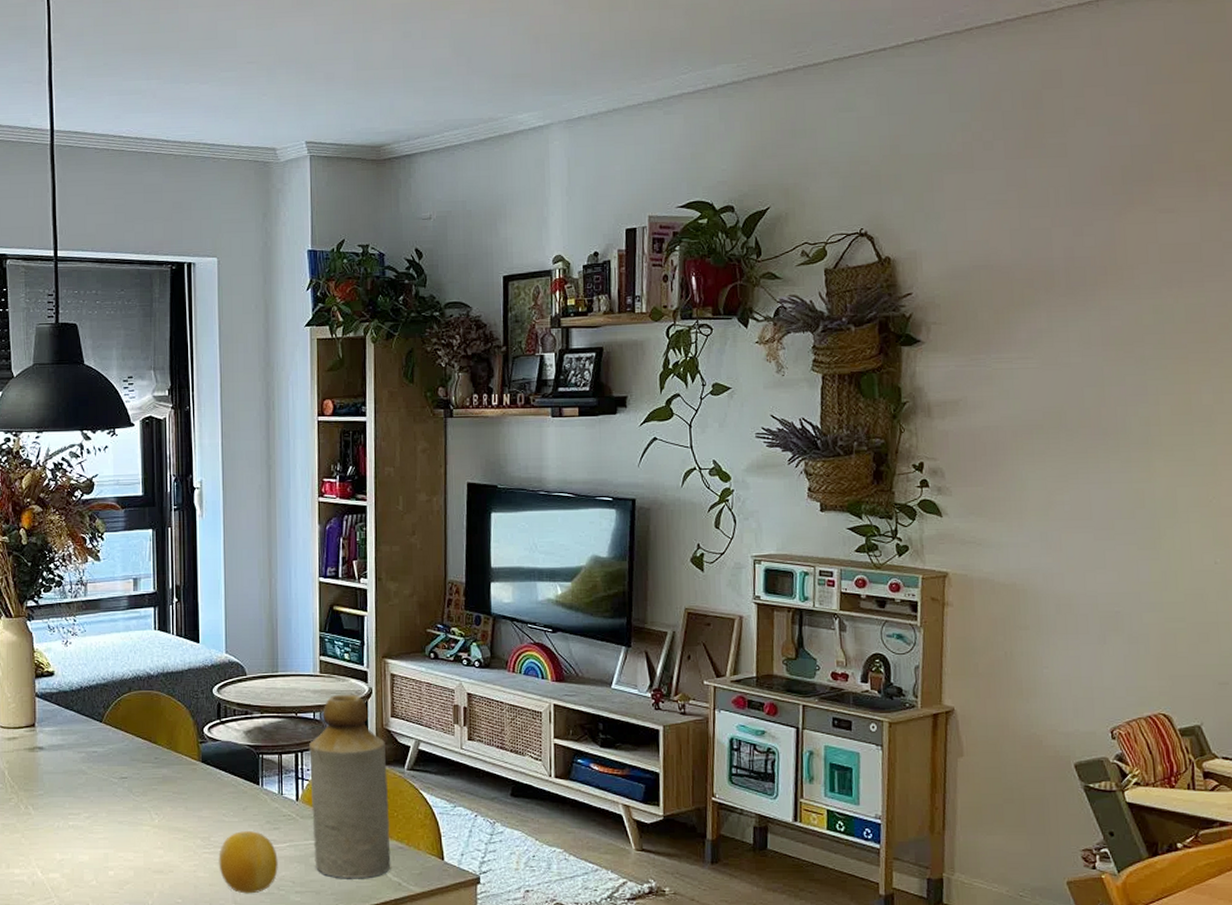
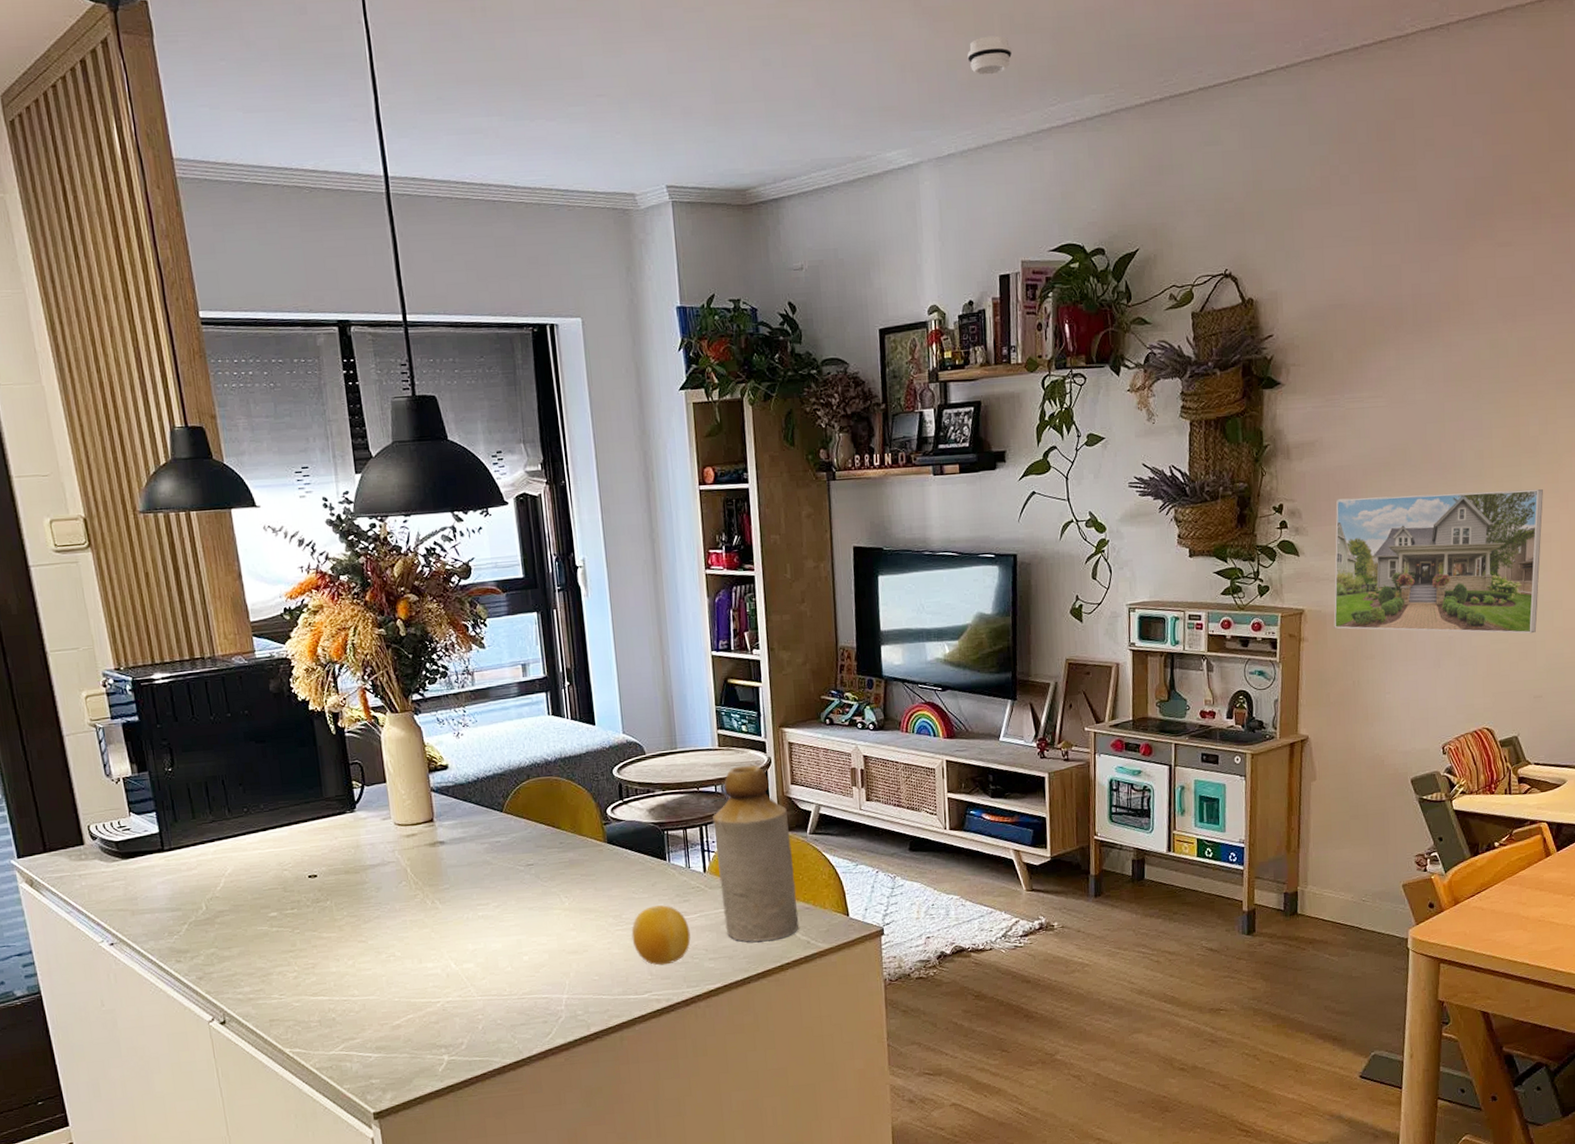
smoke detector: none [600,11,645,47] -> present [967,35,1013,75]
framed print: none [981,459,1221,614] -> present [1333,489,1543,634]

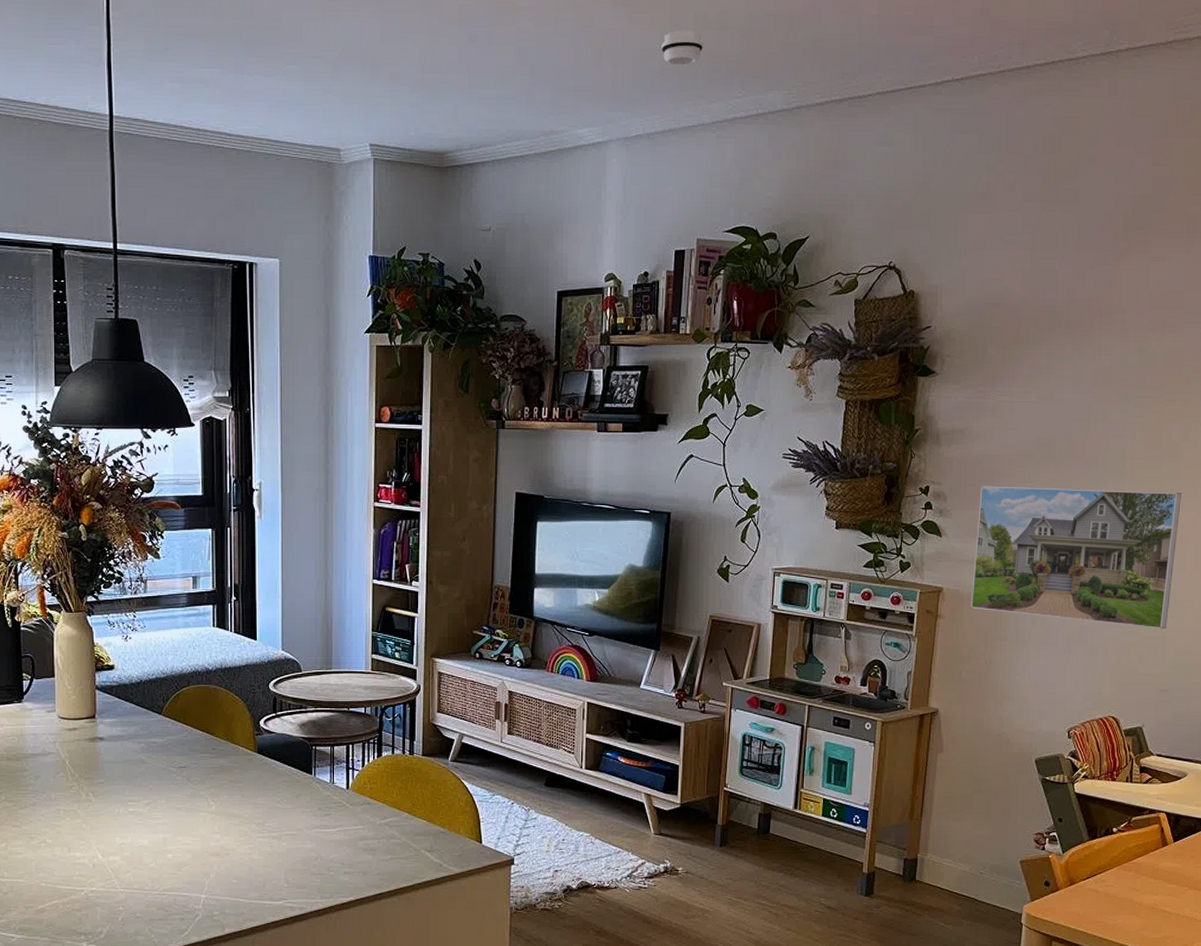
fruit: present [631,905,691,966] -> none [272,817,328,875]
bottle: present [713,765,799,942] -> none [360,690,433,861]

